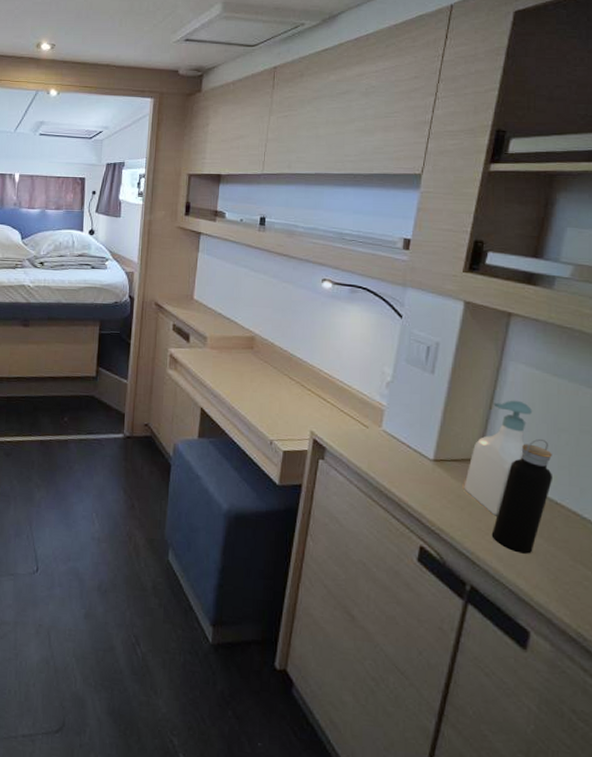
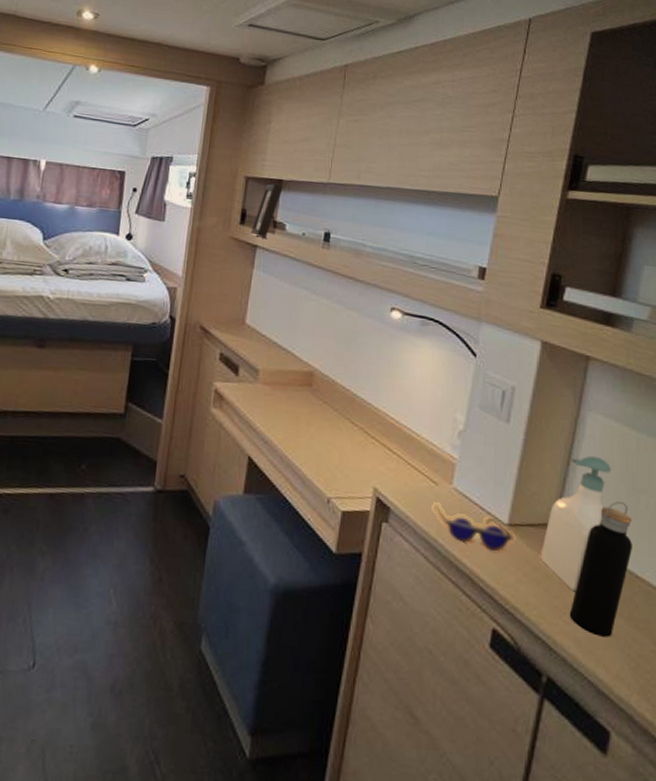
picture frame: none [194,178,222,226] -> present [250,184,283,238]
sunglasses: none [365,445,439,483] -> present [434,505,514,552]

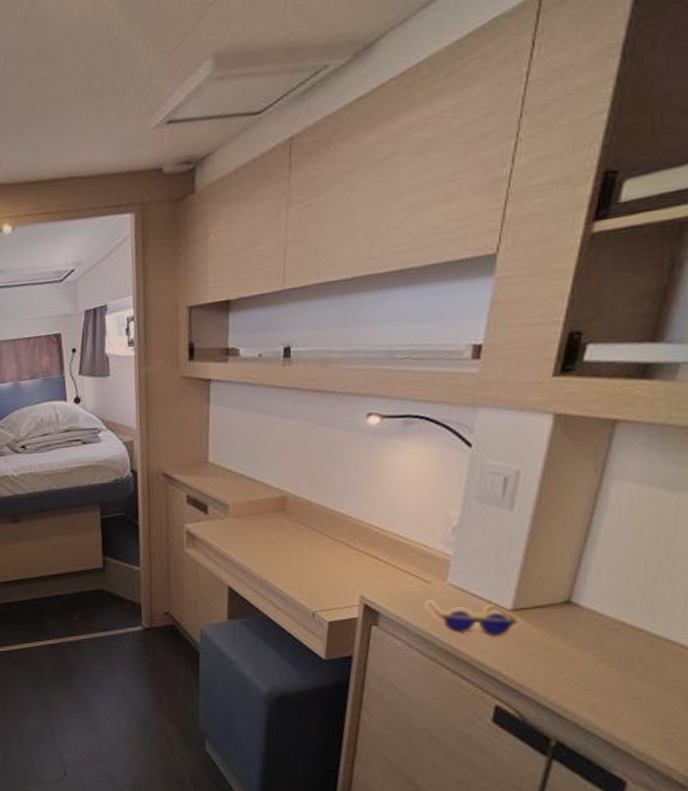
picture frame: present [250,184,283,238] -> none [201,306,232,370]
soap bottle: present [540,455,612,592] -> none [549,527,641,663]
water bottle: present [569,502,632,637] -> none [583,569,664,700]

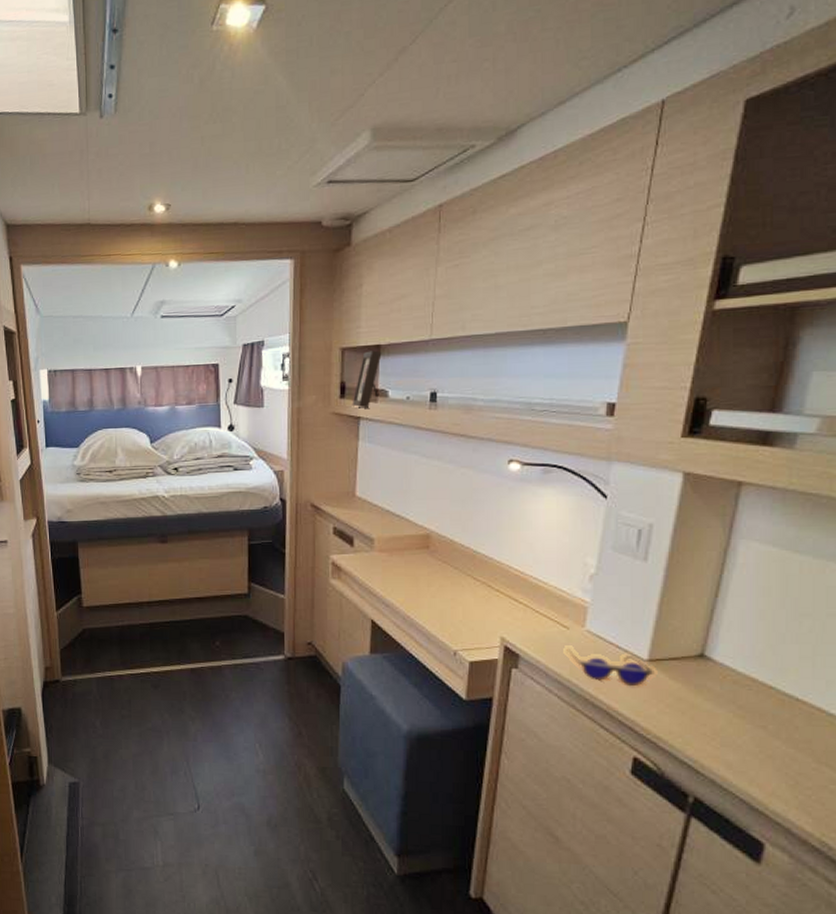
picture frame: none [201,306,232,370] -> present [352,350,382,408]

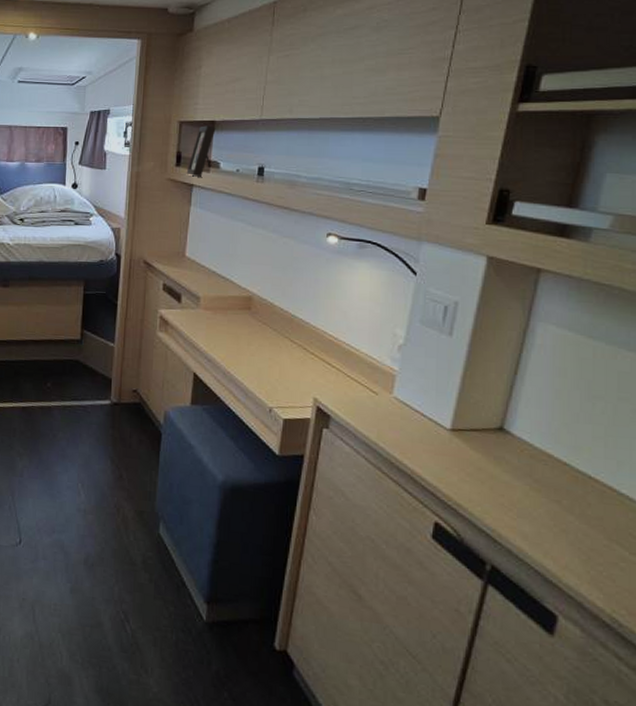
sunglasses: present [566,648,654,687] -> none [374,413,456,454]

